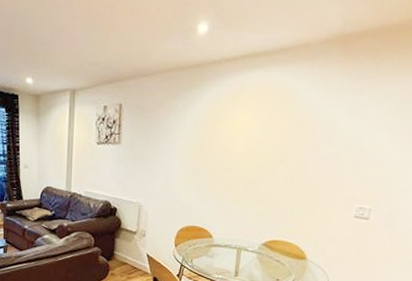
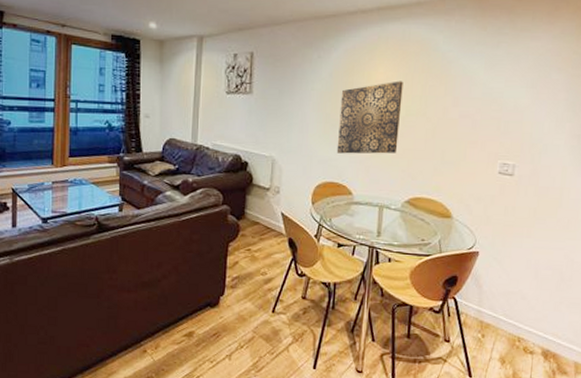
wall art: none [198,128,265,200] -> present [336,81,403,154]

